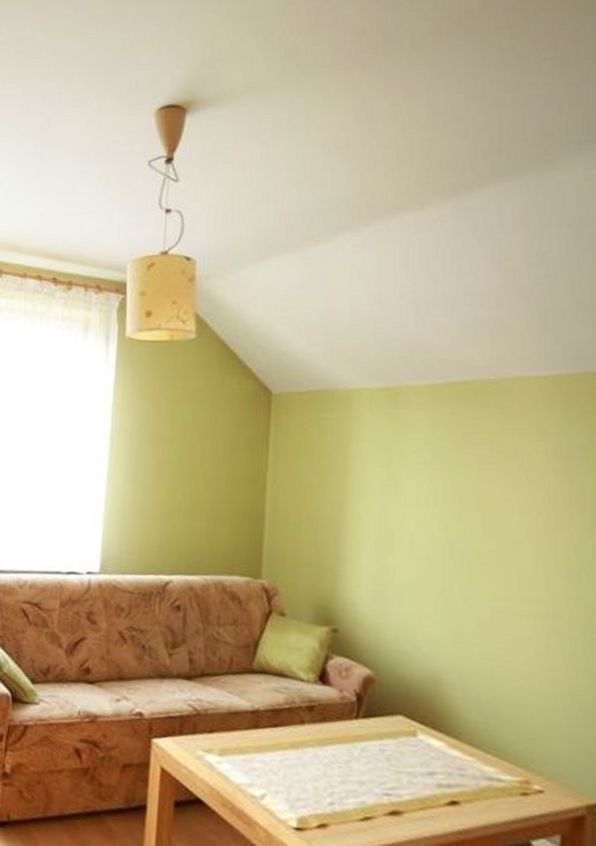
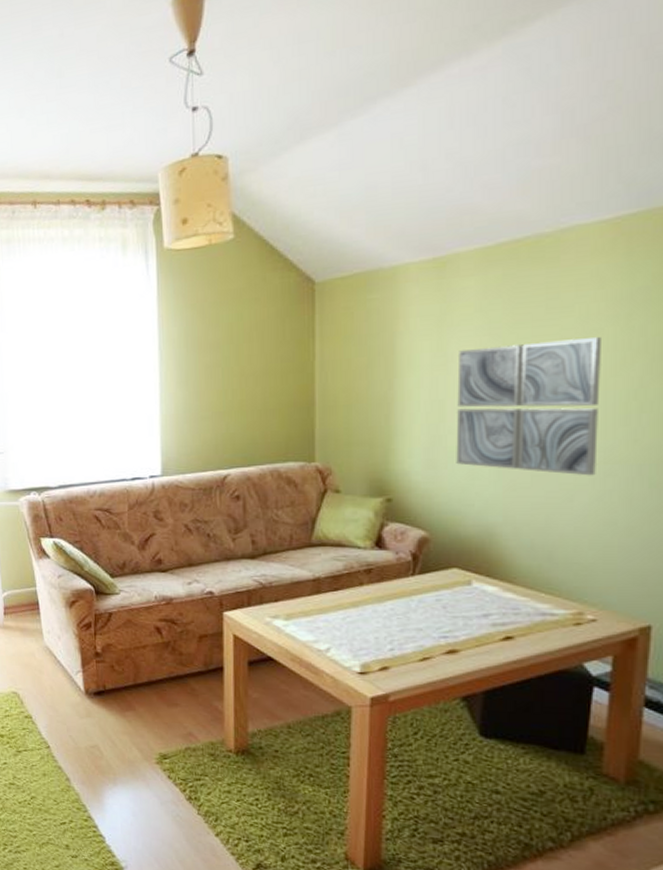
wall art: none [403,482,543,630] -> present [456,337,601,476]

